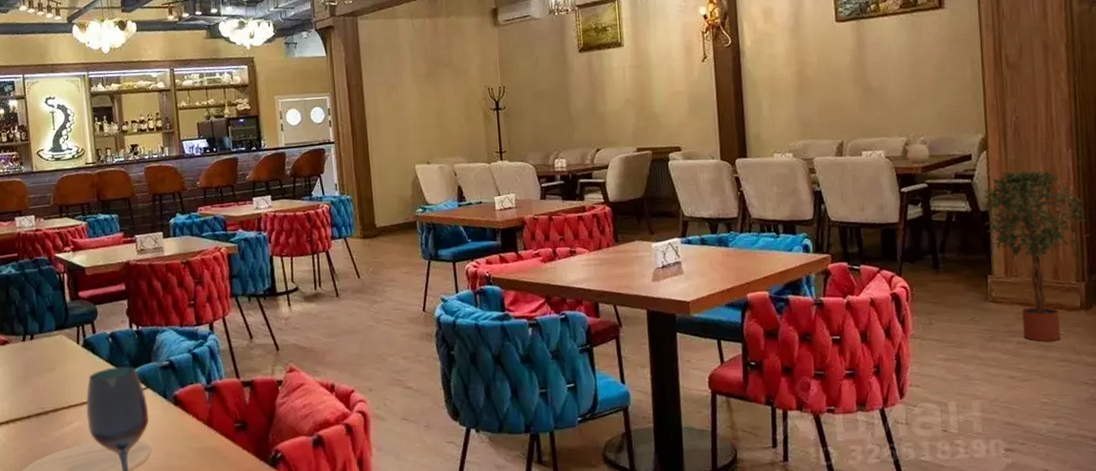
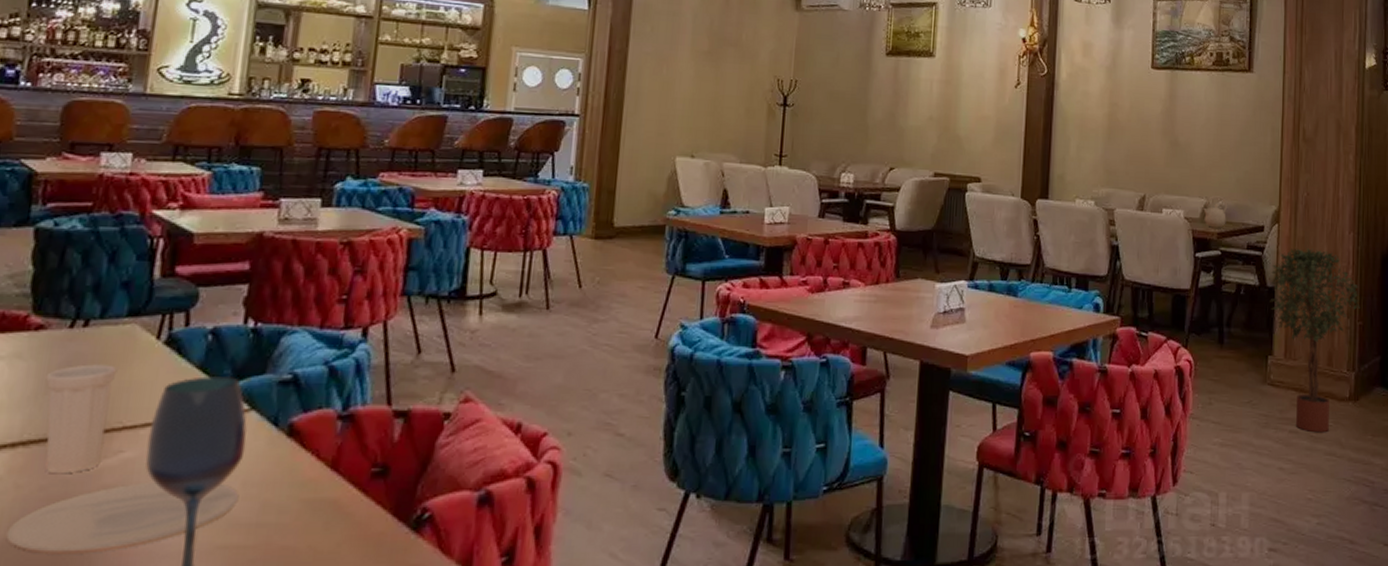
cup: none [16,364,61,439] -> present [45,364,118,473]

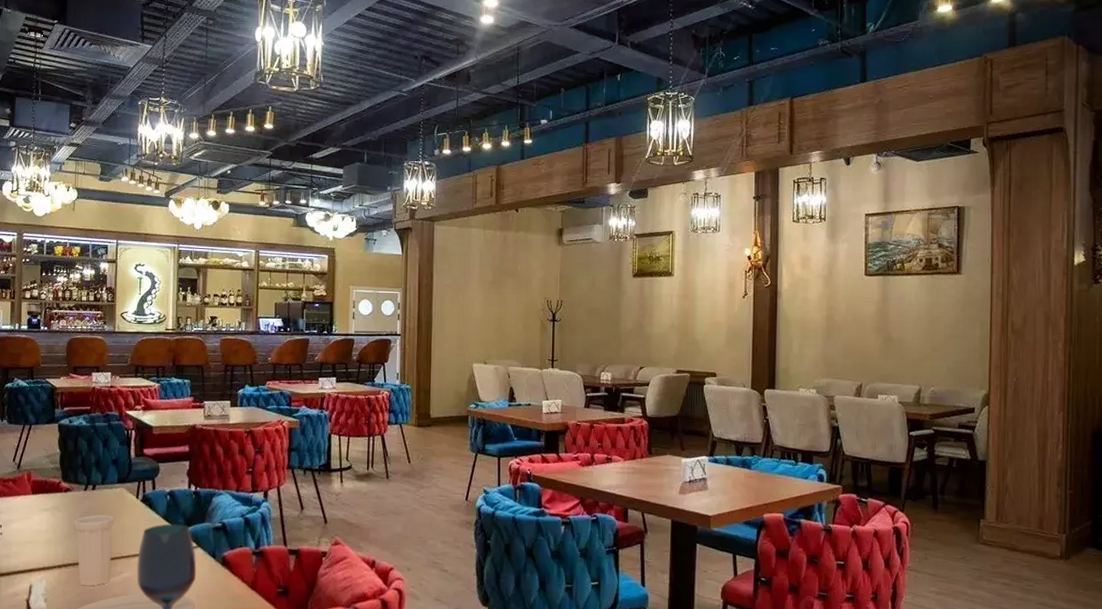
teapot: present [1203,196,1227,228] -> none [916,383,938,410]
potted tree: present [1270,248,1360,433] -> none [981,427,1071,586]

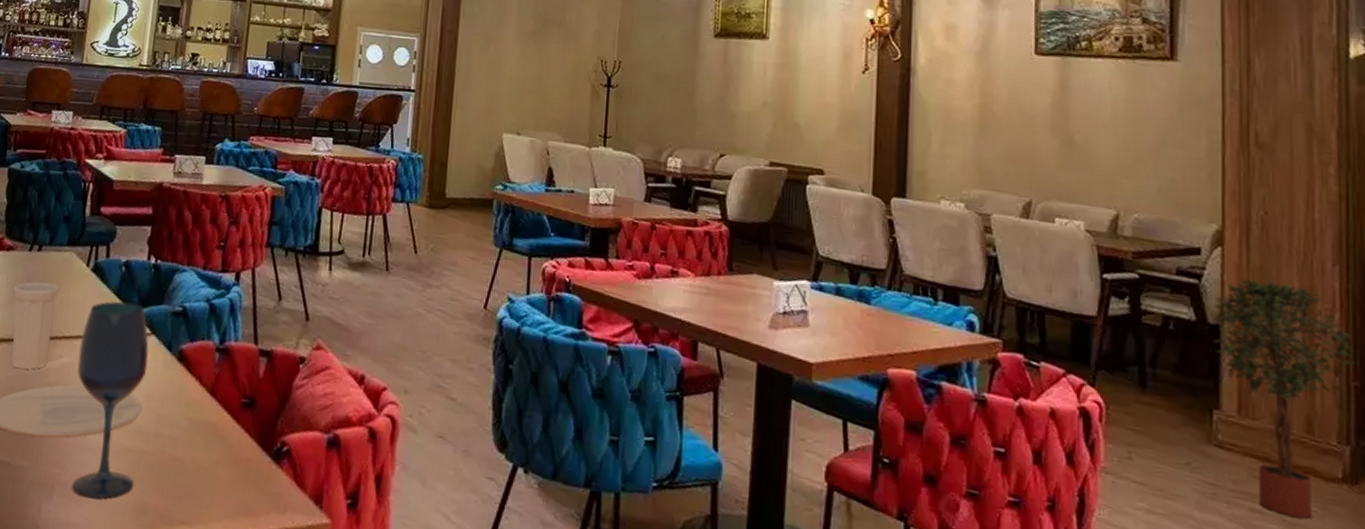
potted tree: none [981,427,1071,586] -> present [1213,279,1355,519]

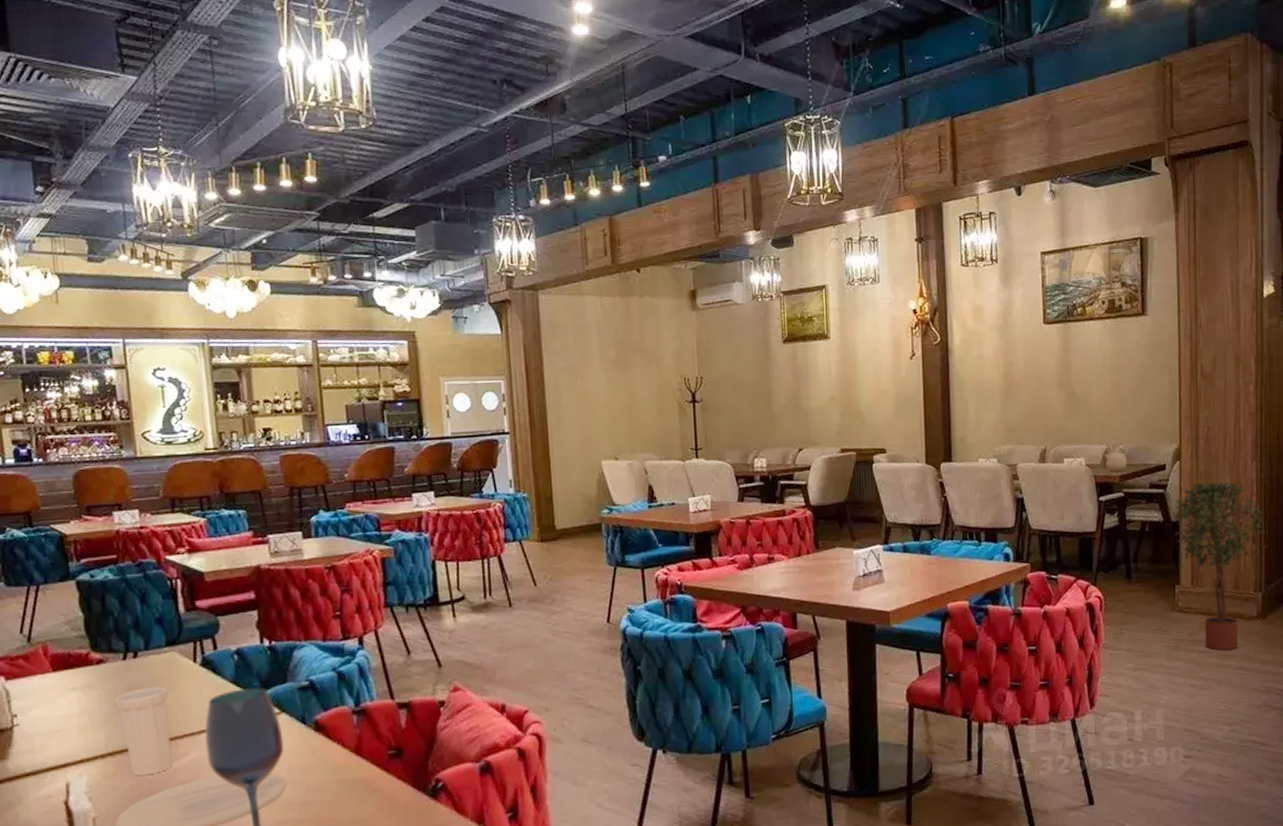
teapot: none [1112,206,1145,246] -> present [1104,440,1128,472]

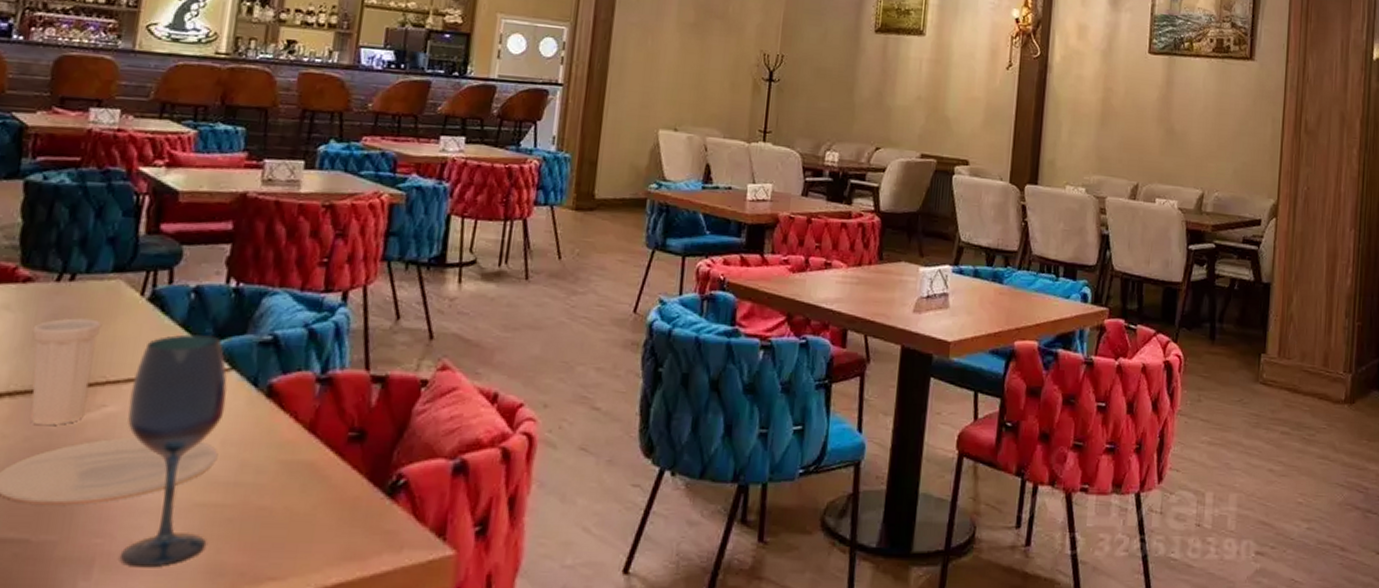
teapot: present [1104,440,1128,472] -> none [1198,187,1223,220]
potted tree: present [1174,481,1265,651] -> none [1264,244,1360,436]

